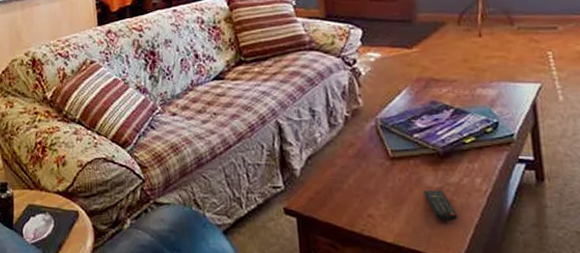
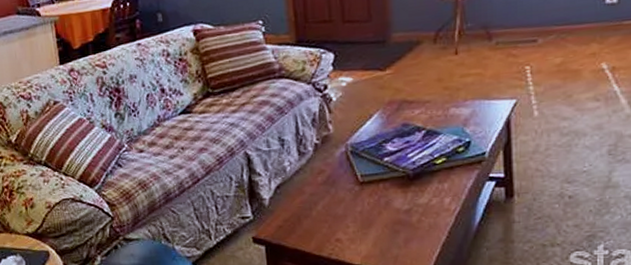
remote control: present [423,190,458,221] -> none [392,212,426,241]

